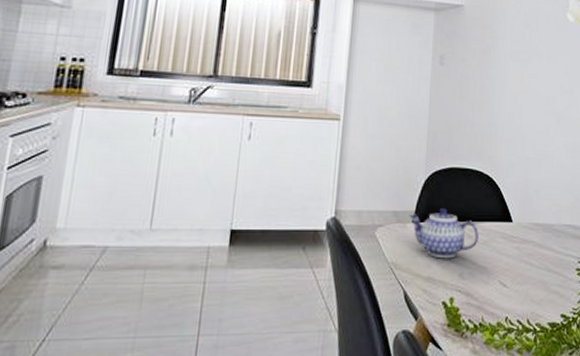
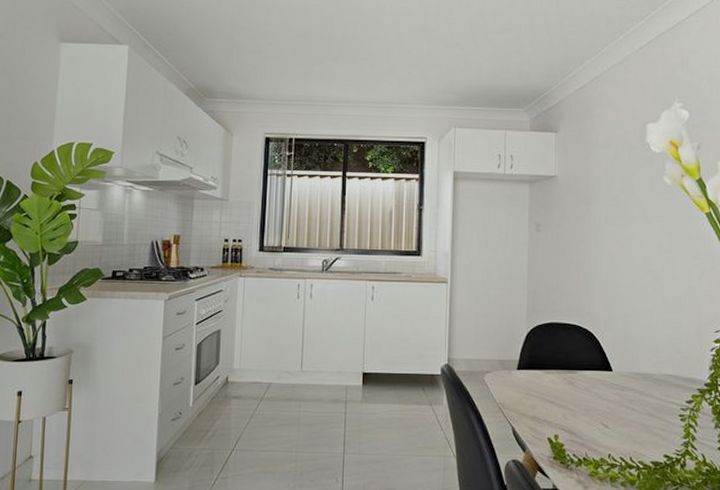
teapot: present [408,208,479,259] -> none [513,358,580,402]

